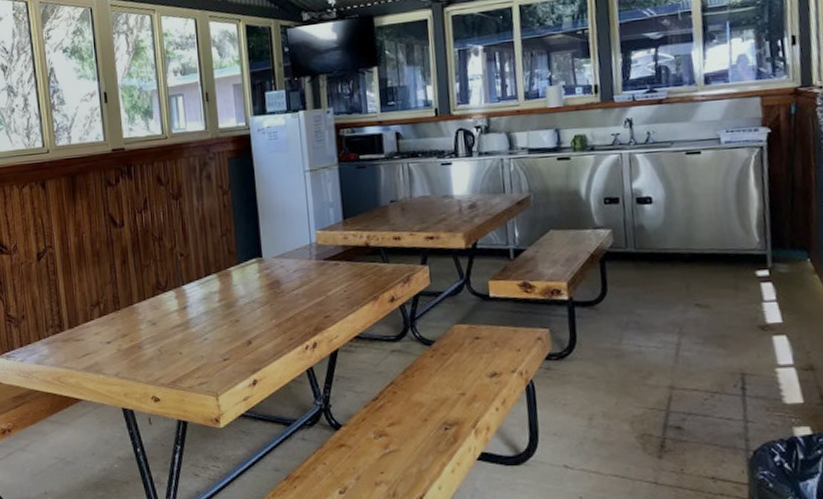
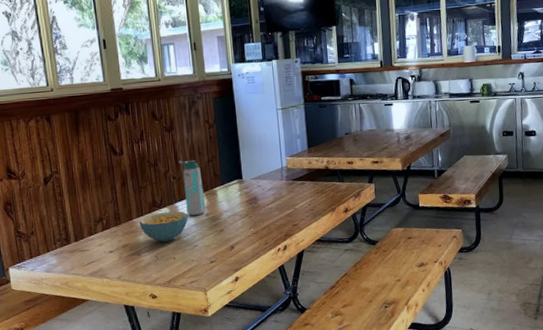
cereal bowl: none [141,295,198,333] -> present [139,211,188,242]
water bottle: none [186,234,219,301] -> present [178,160,206,216]

